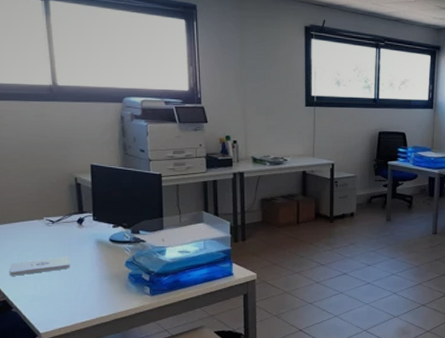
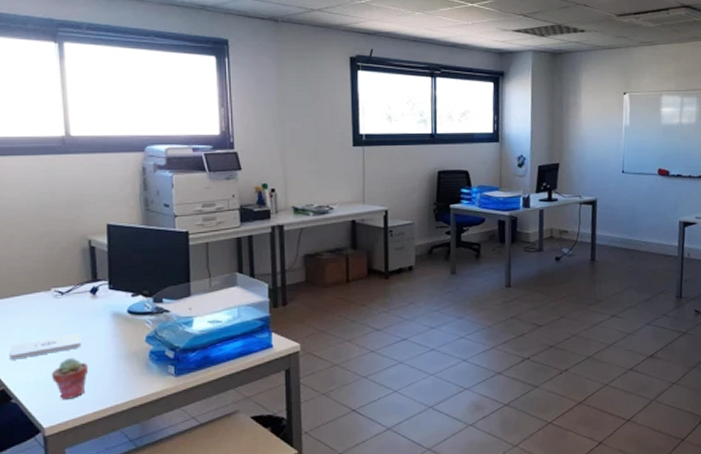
potted succulent: none [45,277,77,312] -> present [51,358,89,401]

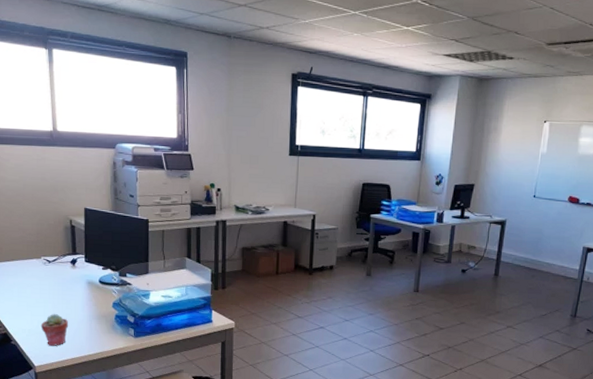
notepad: present [9,333,82,360] -> none [10,294,64,311]

